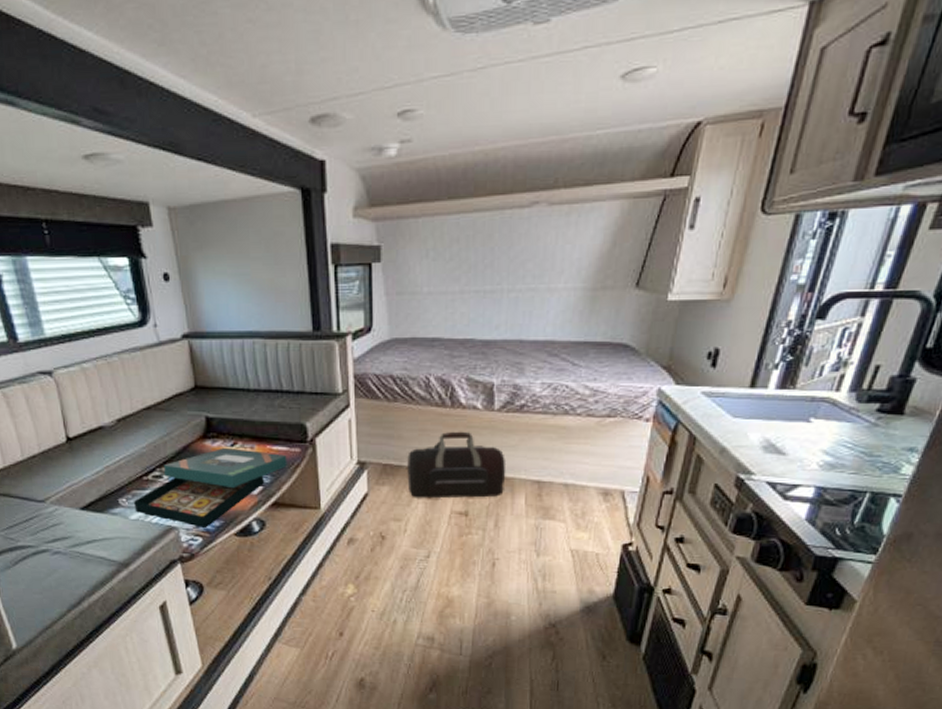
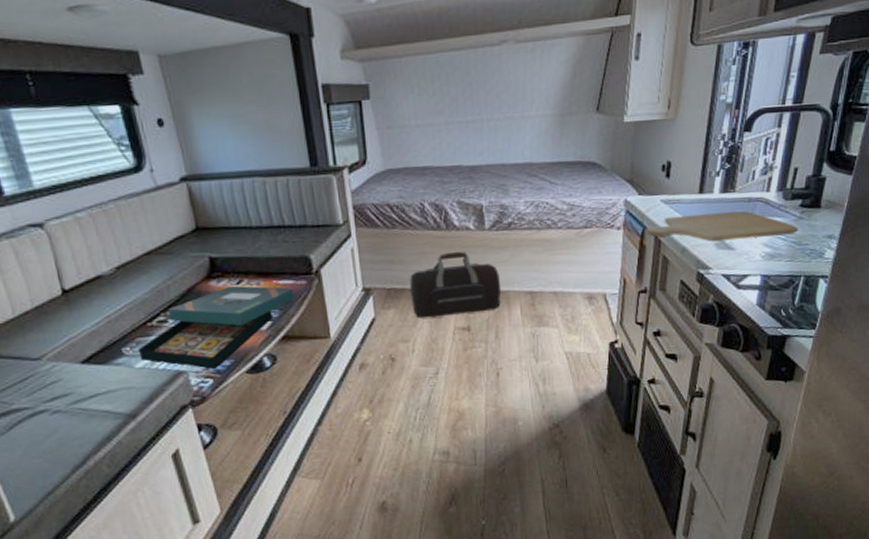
chopping board: none [680,412,872,443] -> present [646,211,799,241]

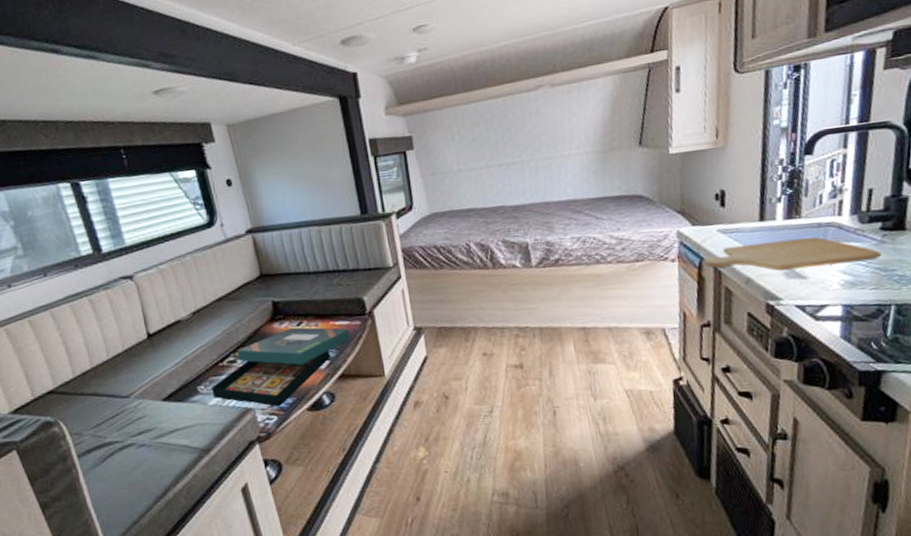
duffel bag: present [410,251,502,318] -> none [459,289,553,355]

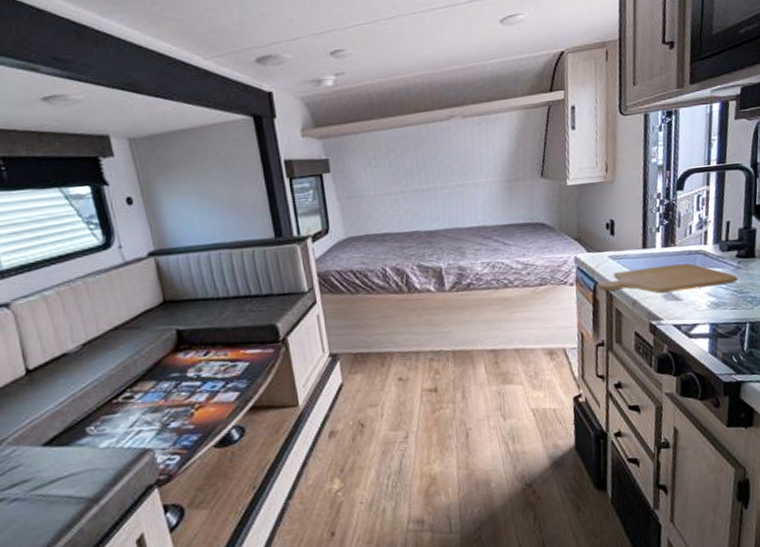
board game: present [210,328,350,406] -> none [102,357,262,445]

